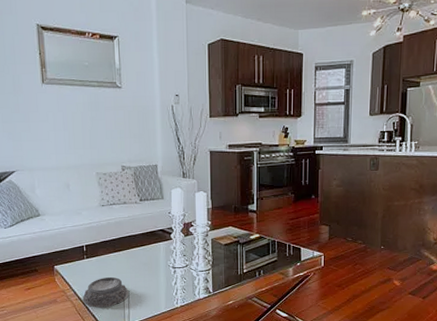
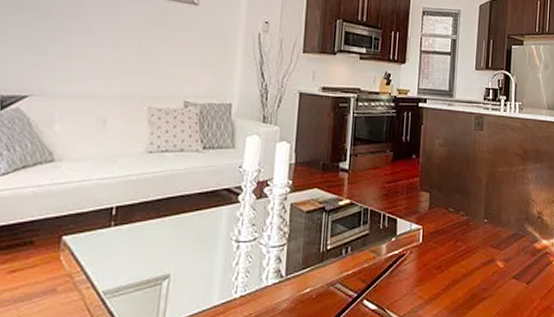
mortar: present [82,277,129,308] -> none [97,254,170,300]

